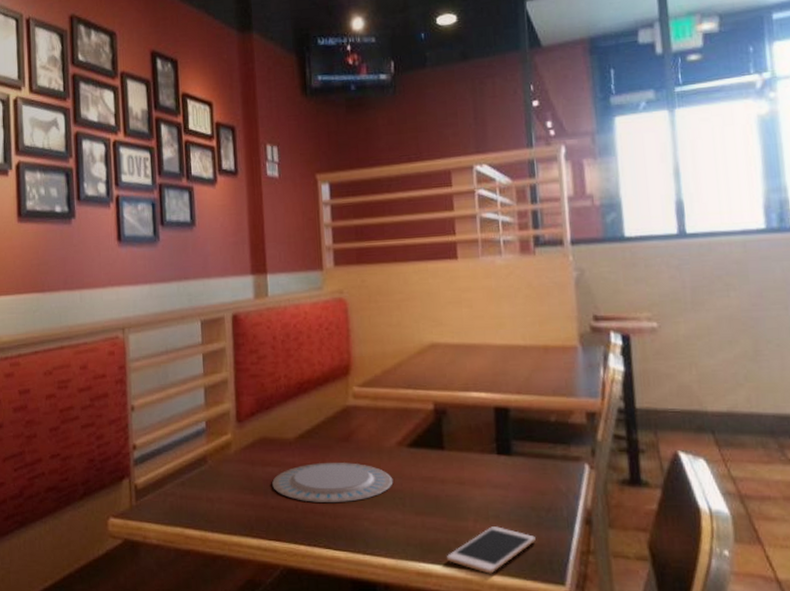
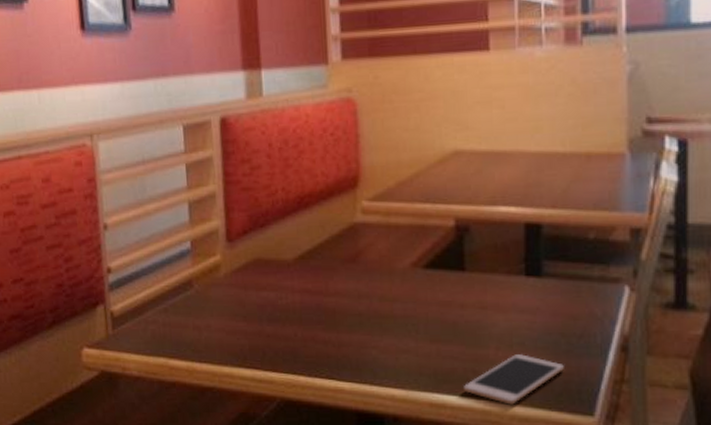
plate: present [272,462,394,503] -> none [268,286,406,331]

